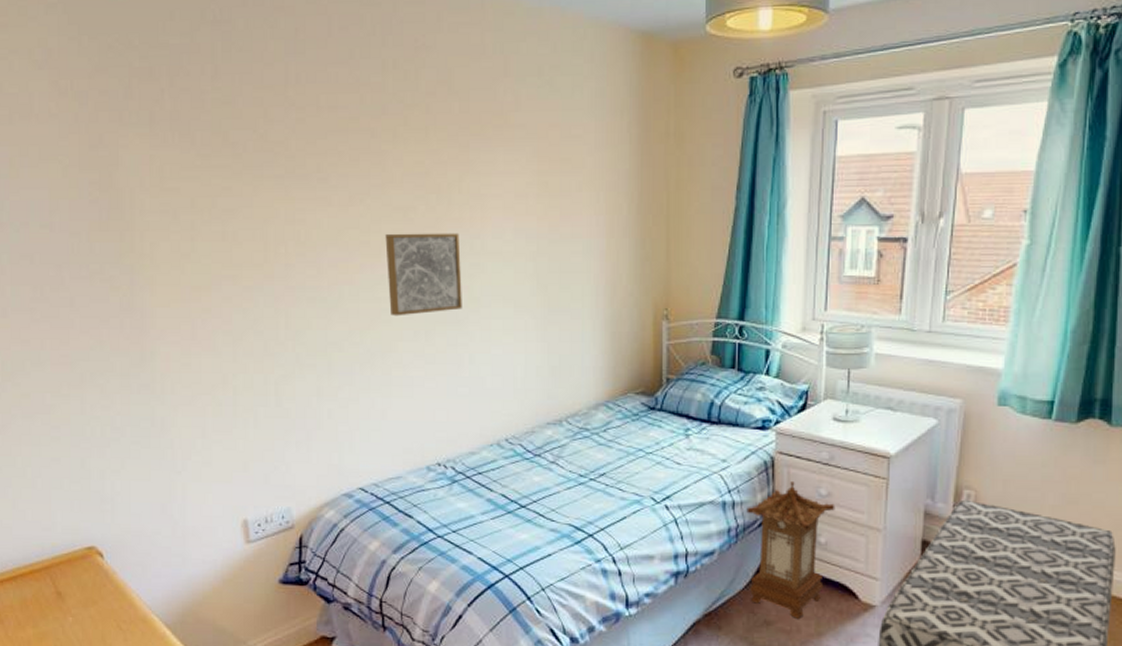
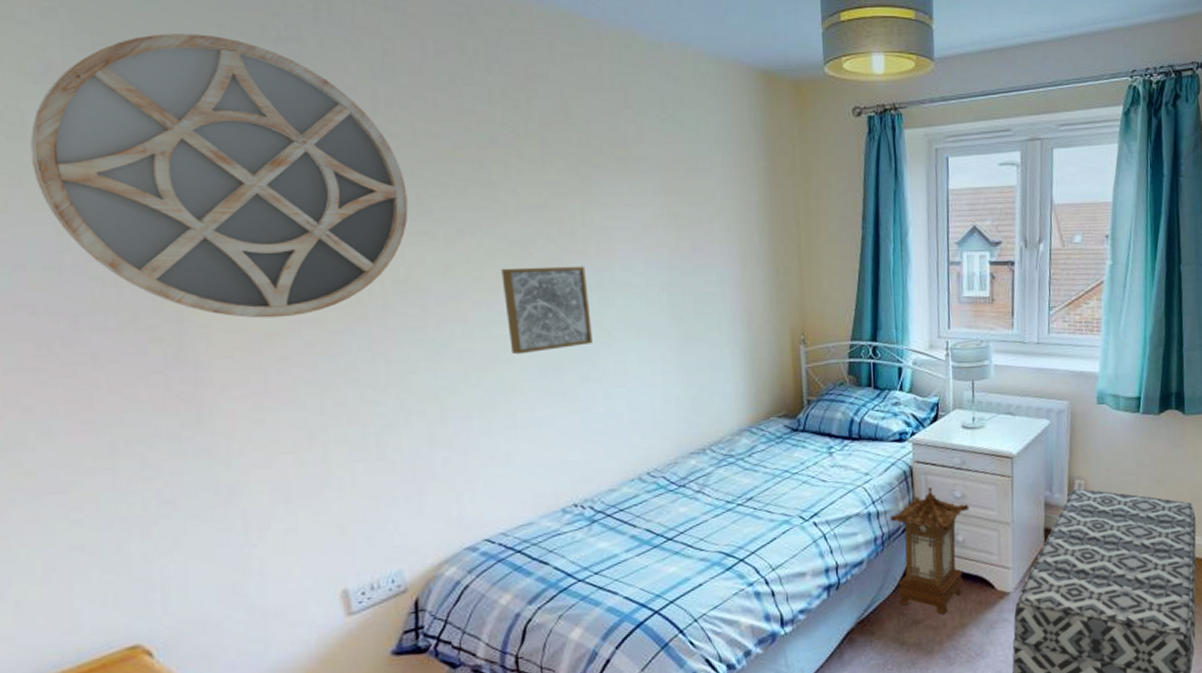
home mirror: none [35,20,310,273] -> present [30,33,408,319]

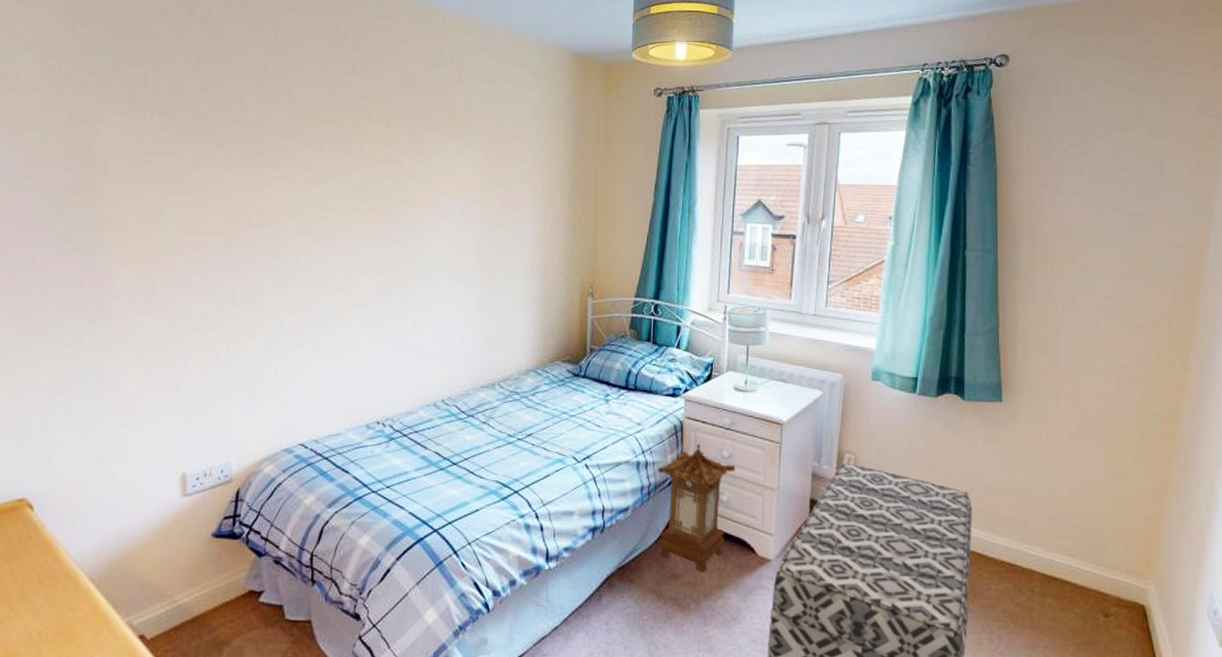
home mirror: present [30,33,408,319] -> none [18,14,279,239]
wall art: present [501,266,592,355] -> none [342,210,411,285]

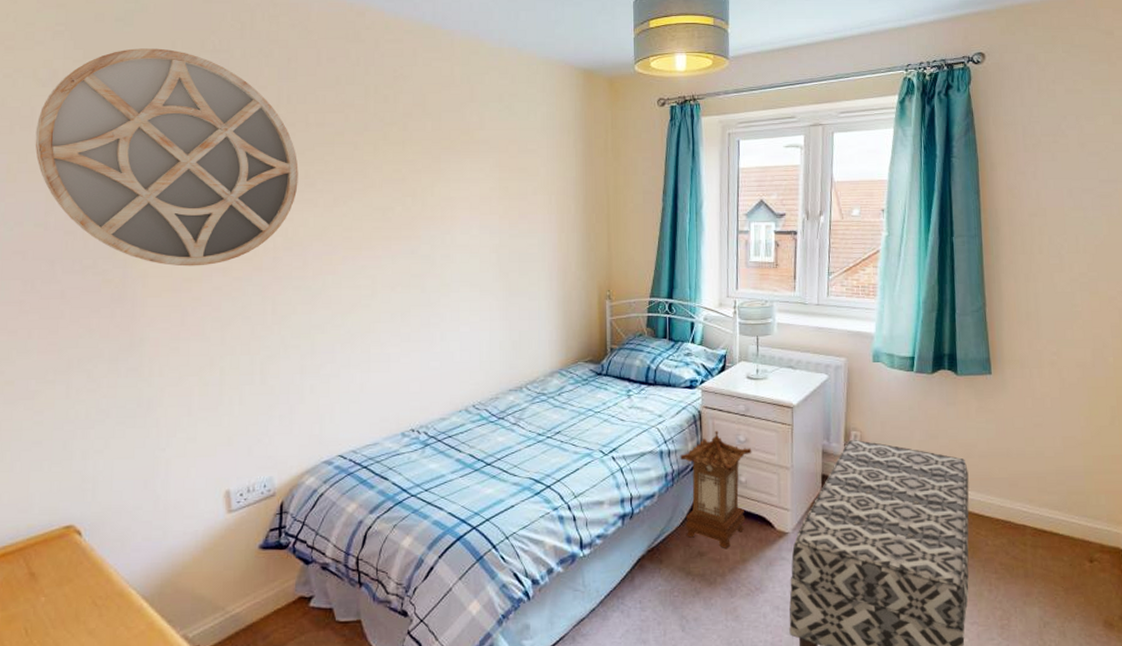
home mirror: none [18,14,279,239] -> present [35,48,299,267]

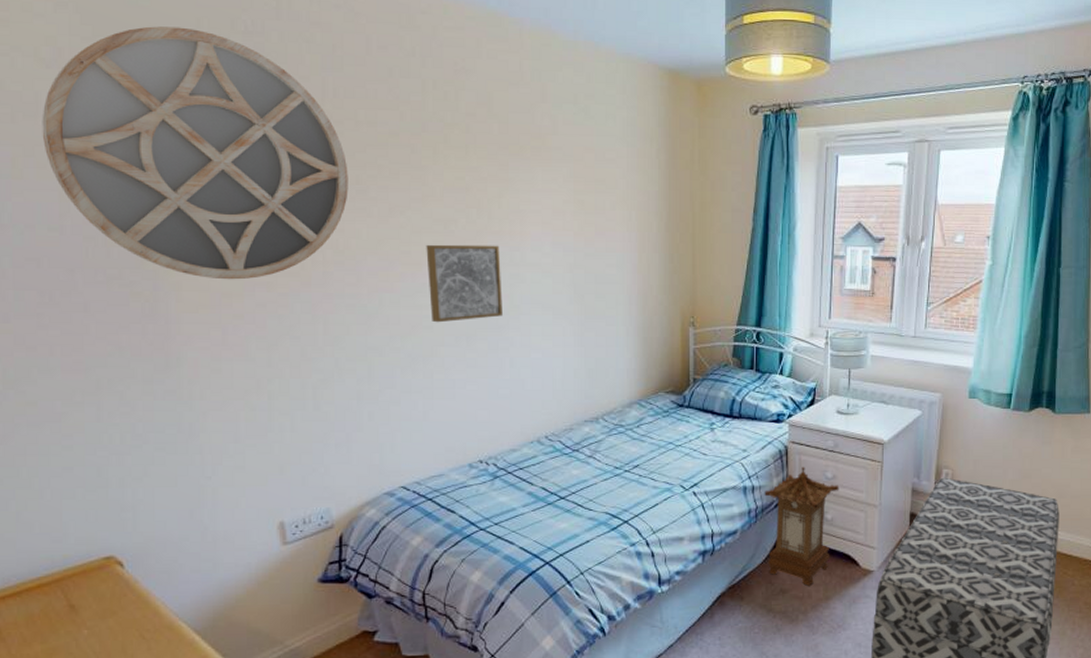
wall art: none [366,229,434,301] -> present [426,244,503,323]

